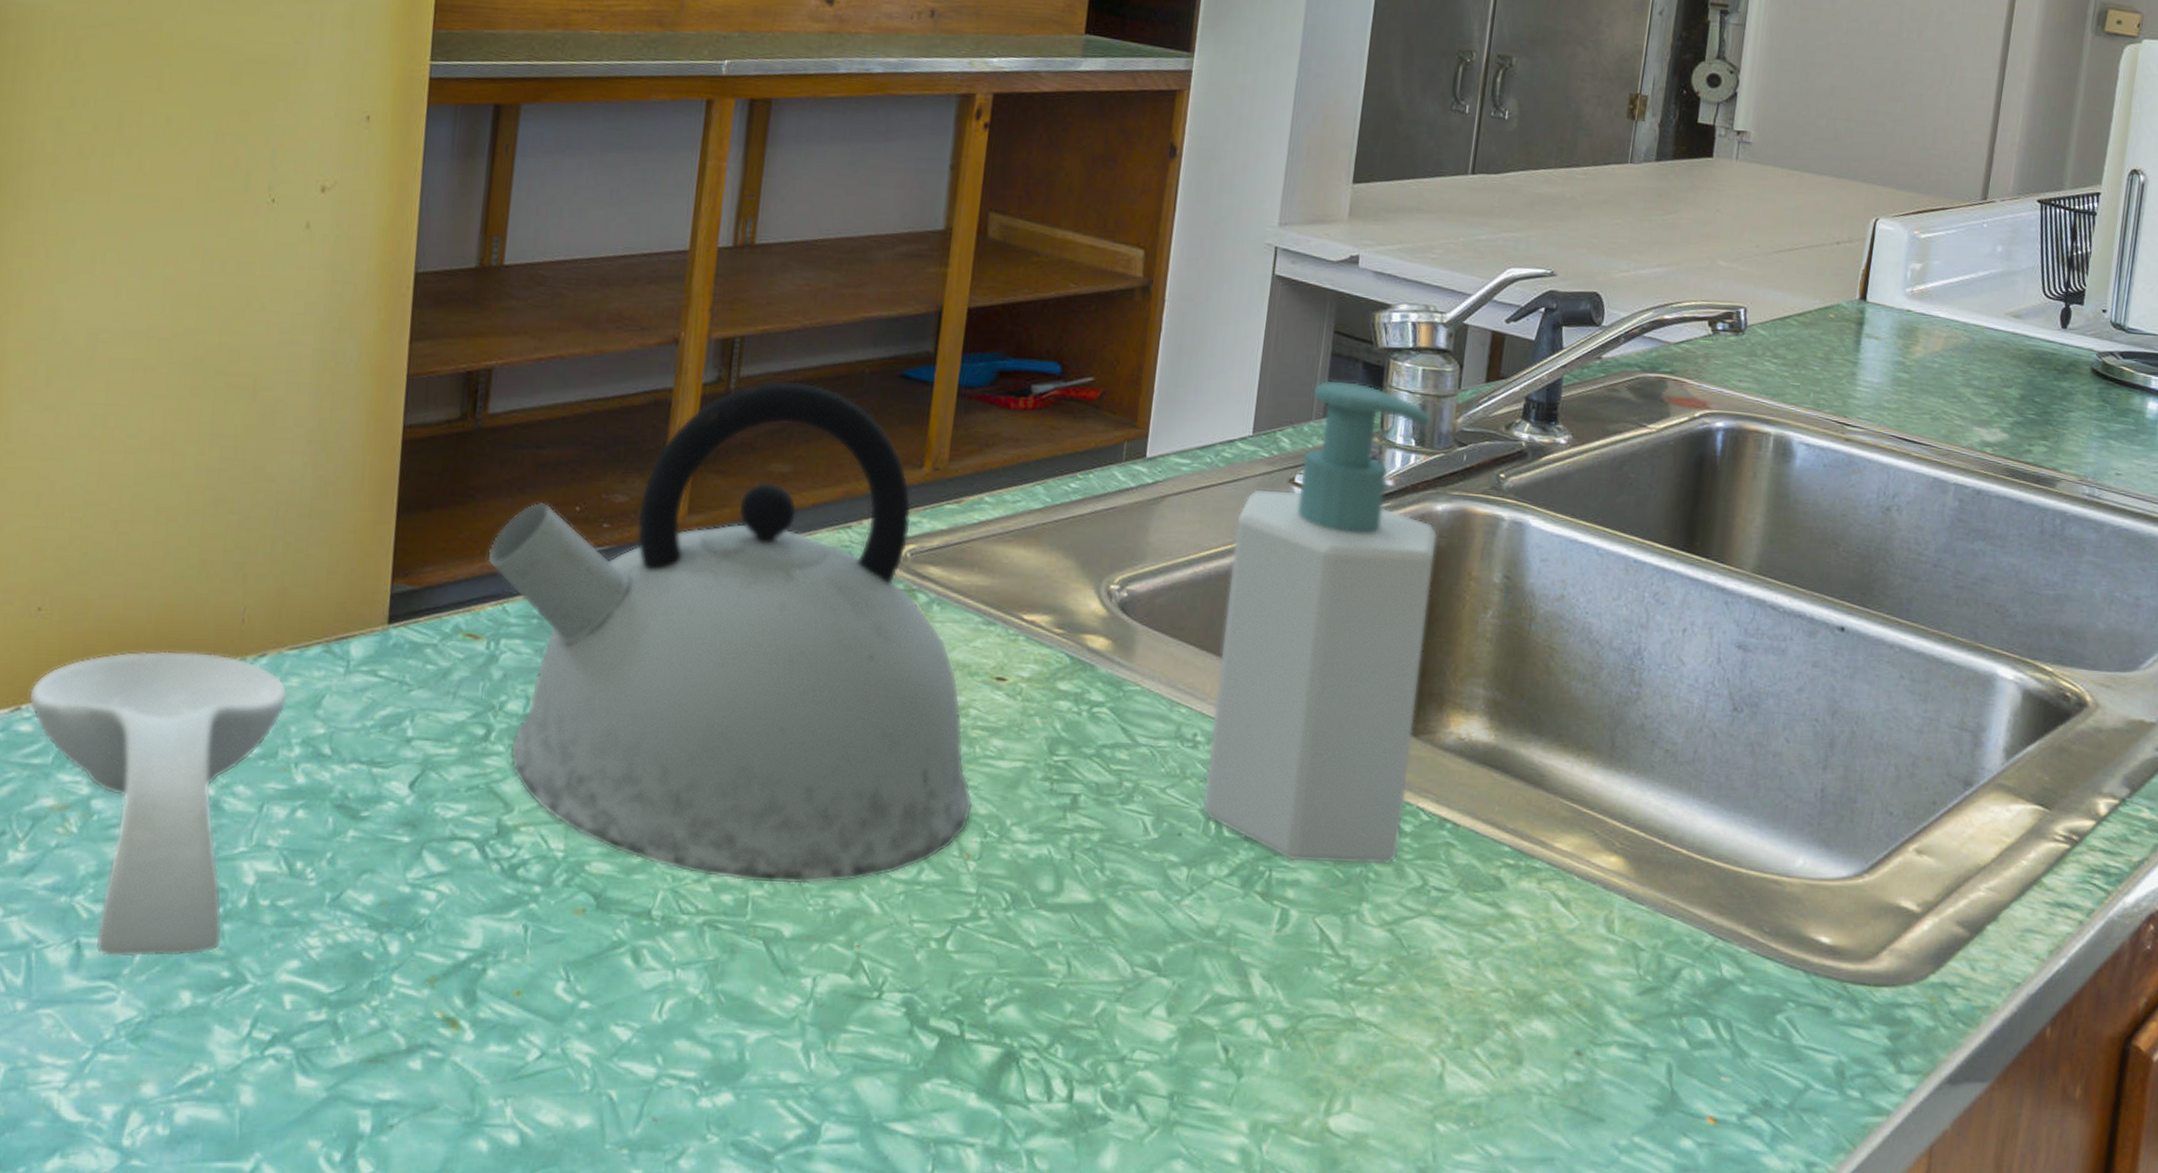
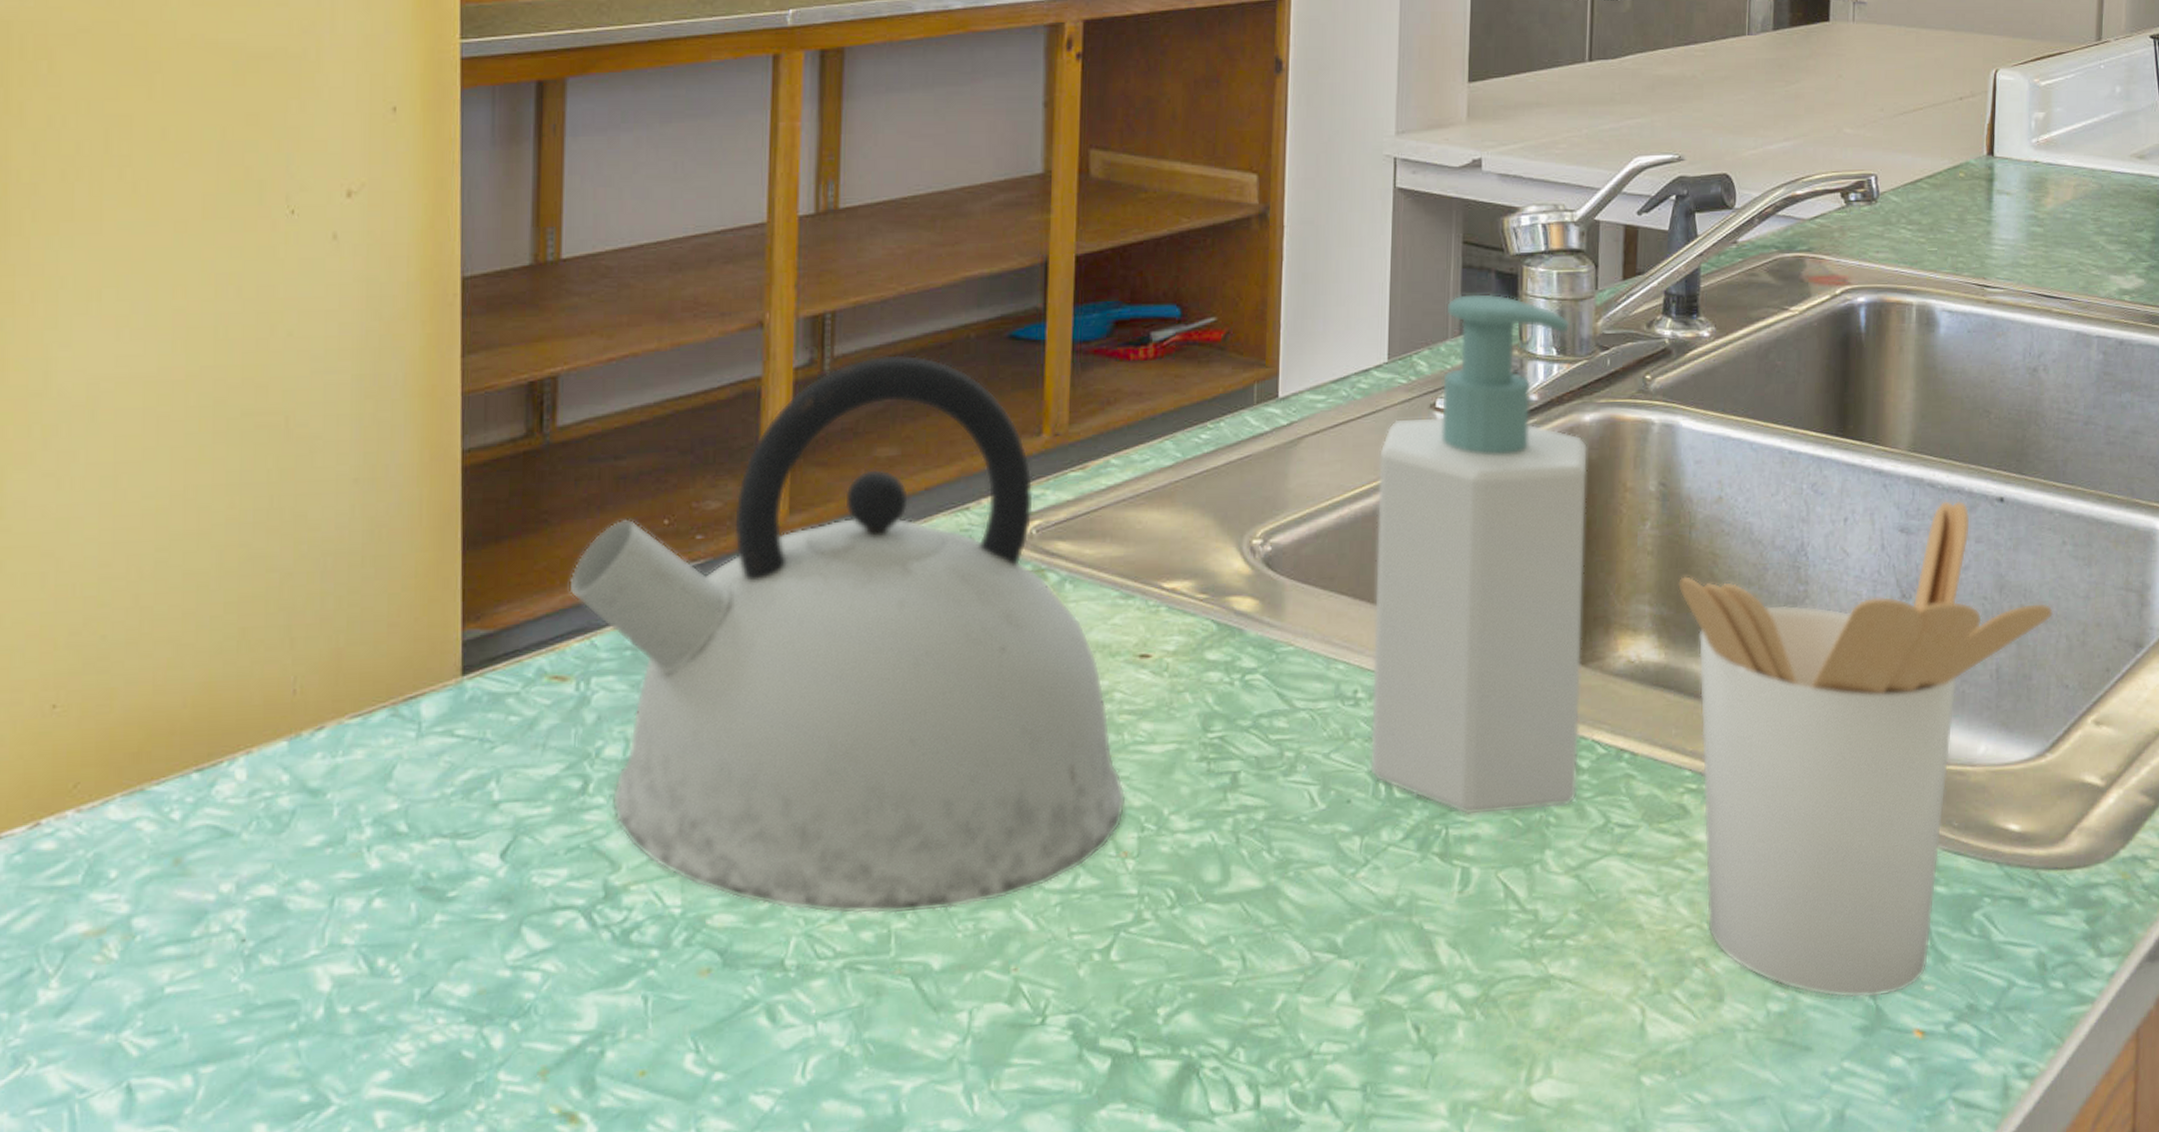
spoon rest: present [29,650,288,958] -> none [49,732,353,1098]
utensil holder: none [1512,622,1885,1081] -> present [1677,499,2054,998]

